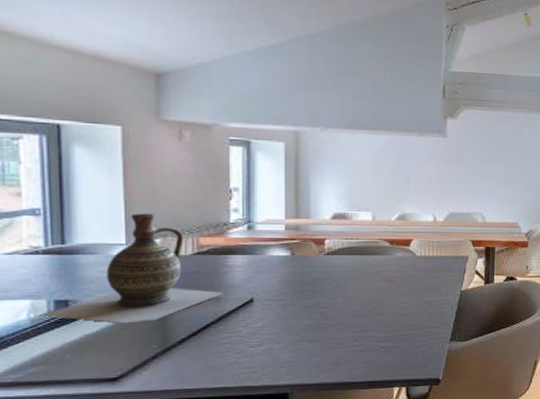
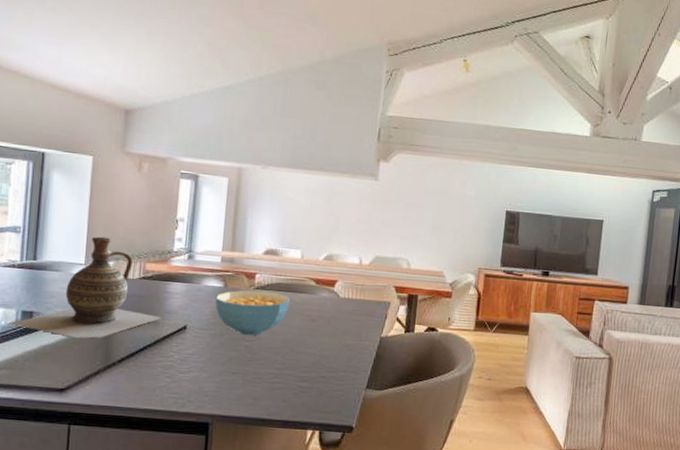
cereal bowl: none [282,256,364,303] -> present [215,290,290,336]

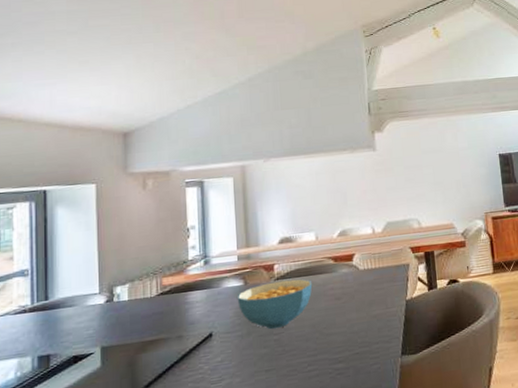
ceramic jug: present [9,236,161,339] -> none [25,260,185,374]

